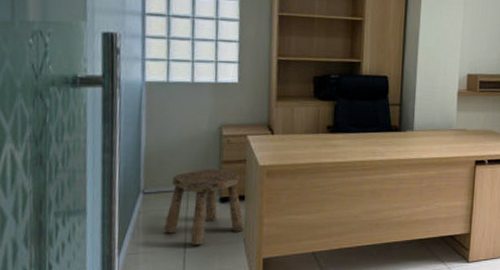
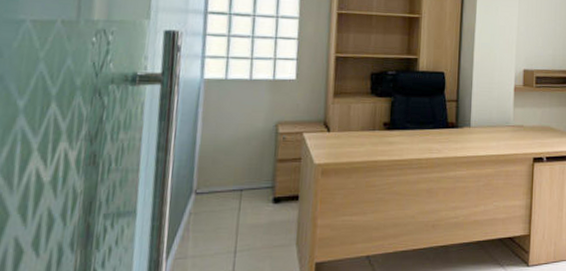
stool: present [164,169,244,245] -> none [215,167,297,249]

